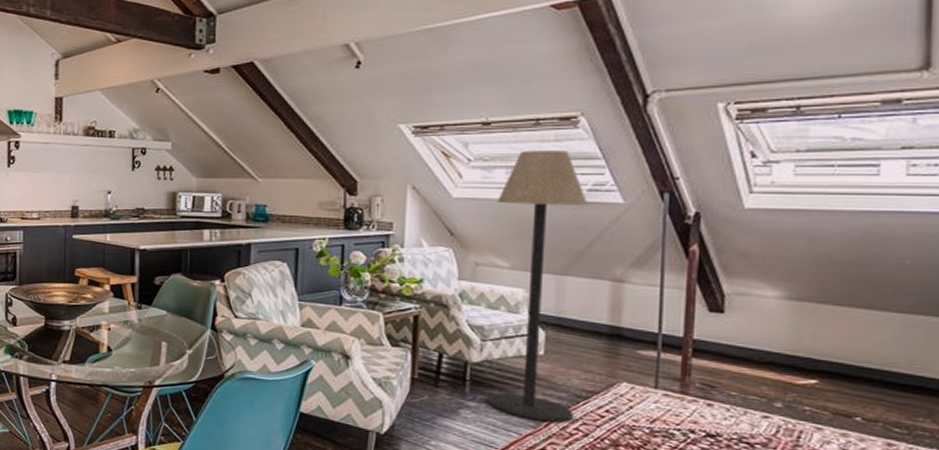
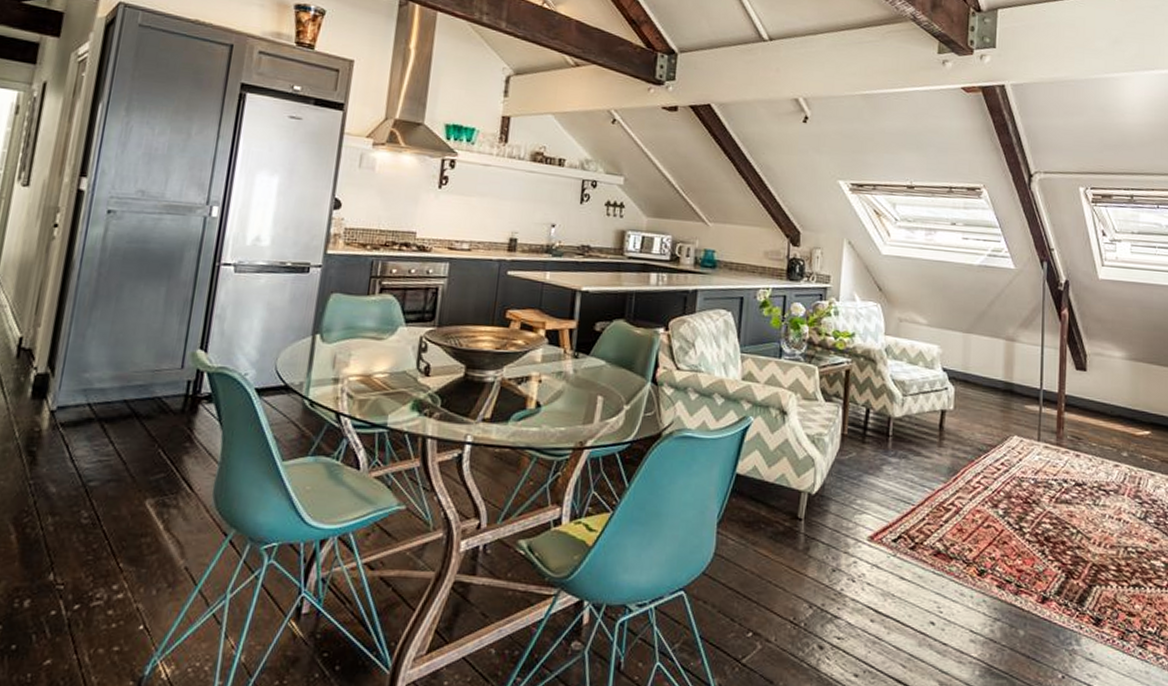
floor lamp: present [487,151,589,423] -> none [907,215,989,476]

